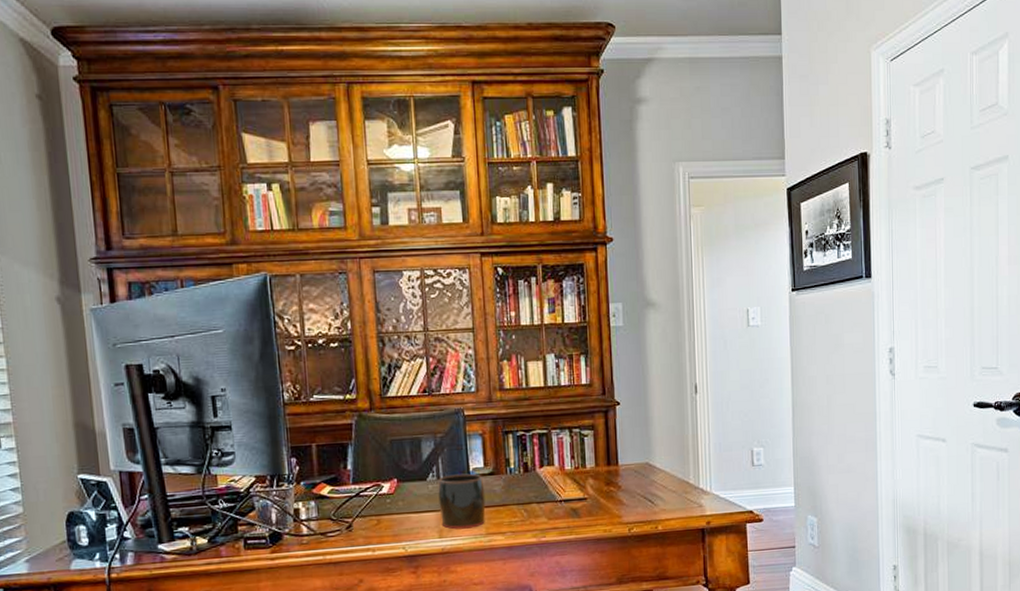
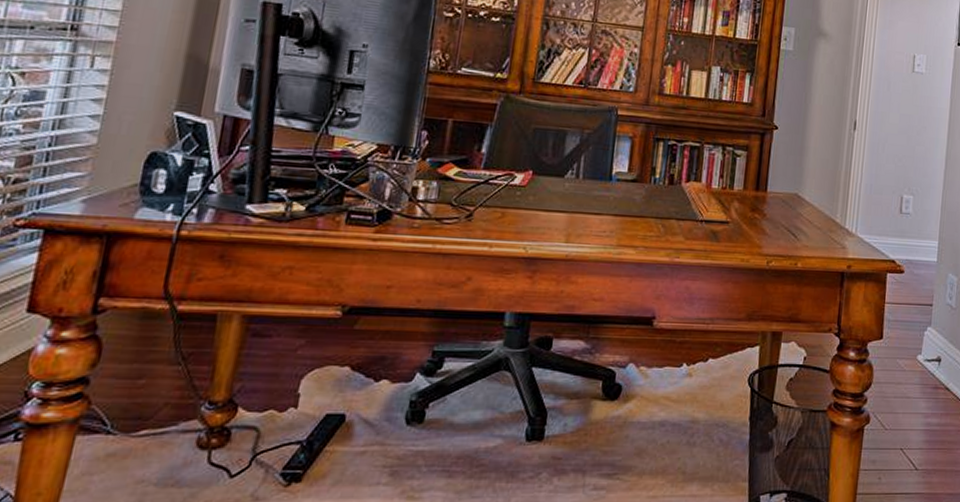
mug: present [438,473,486,530] -> none [571,175,625,237]

